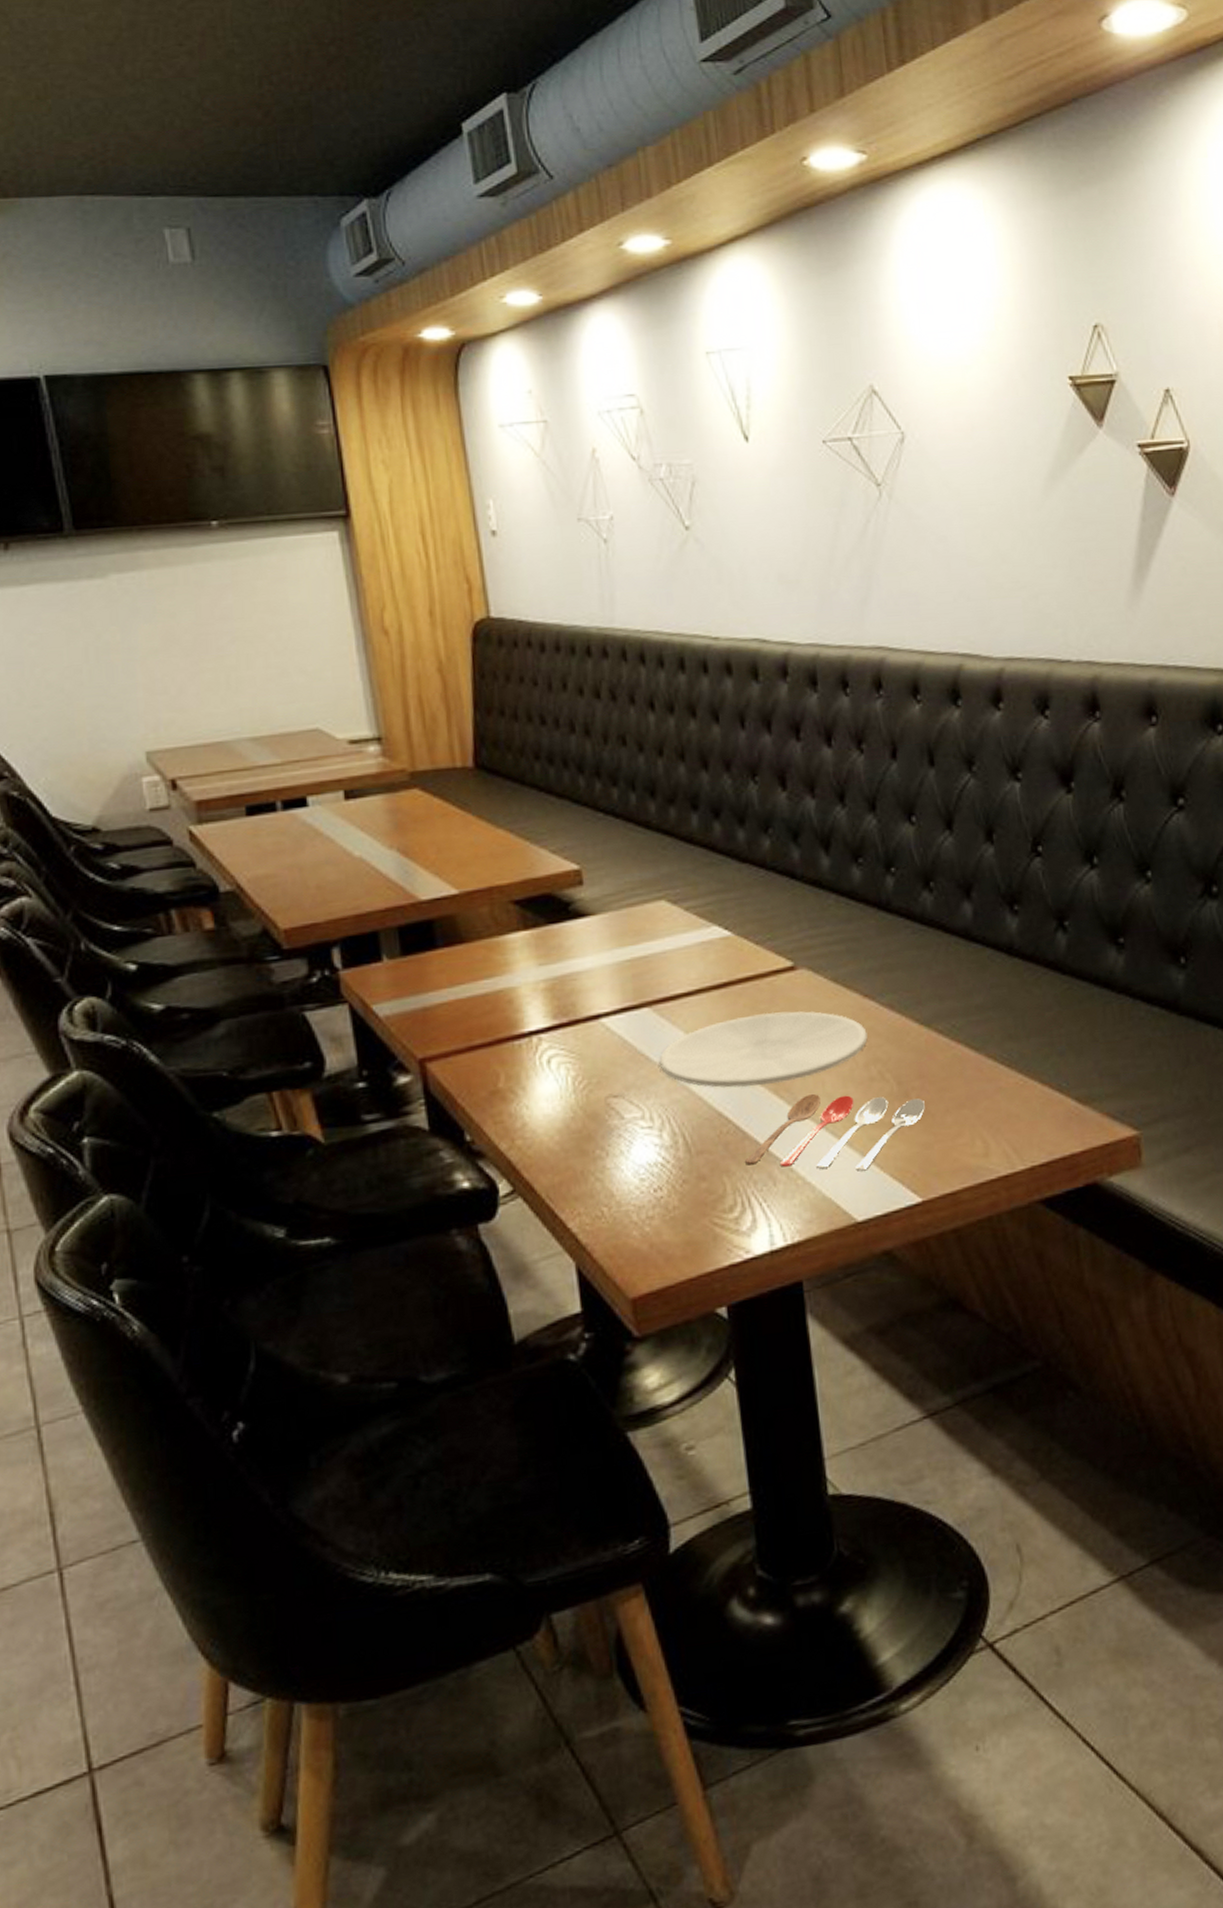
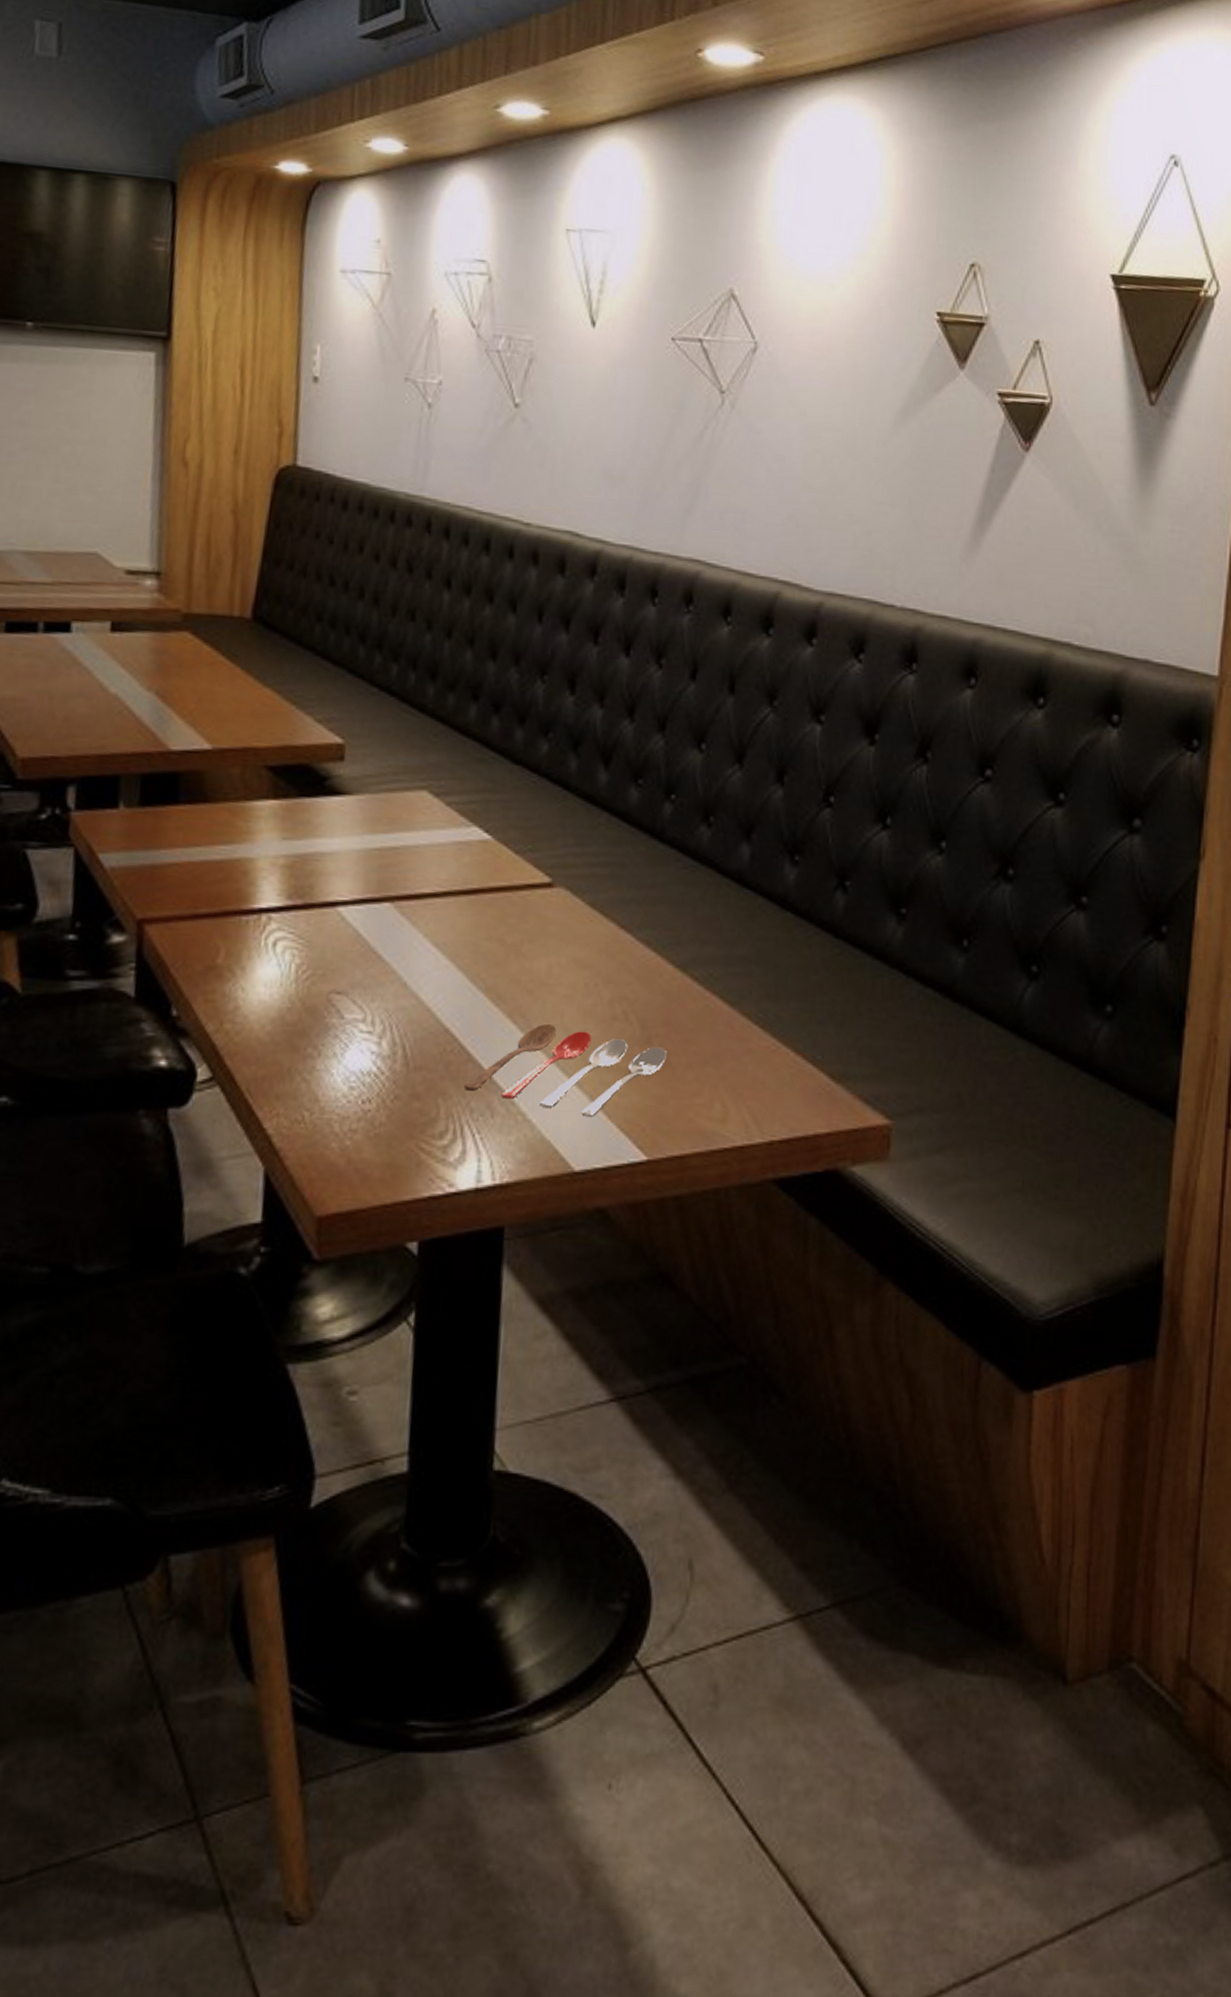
plate: present [659,1010,868,1088] -> none [391,928,618,1006]

